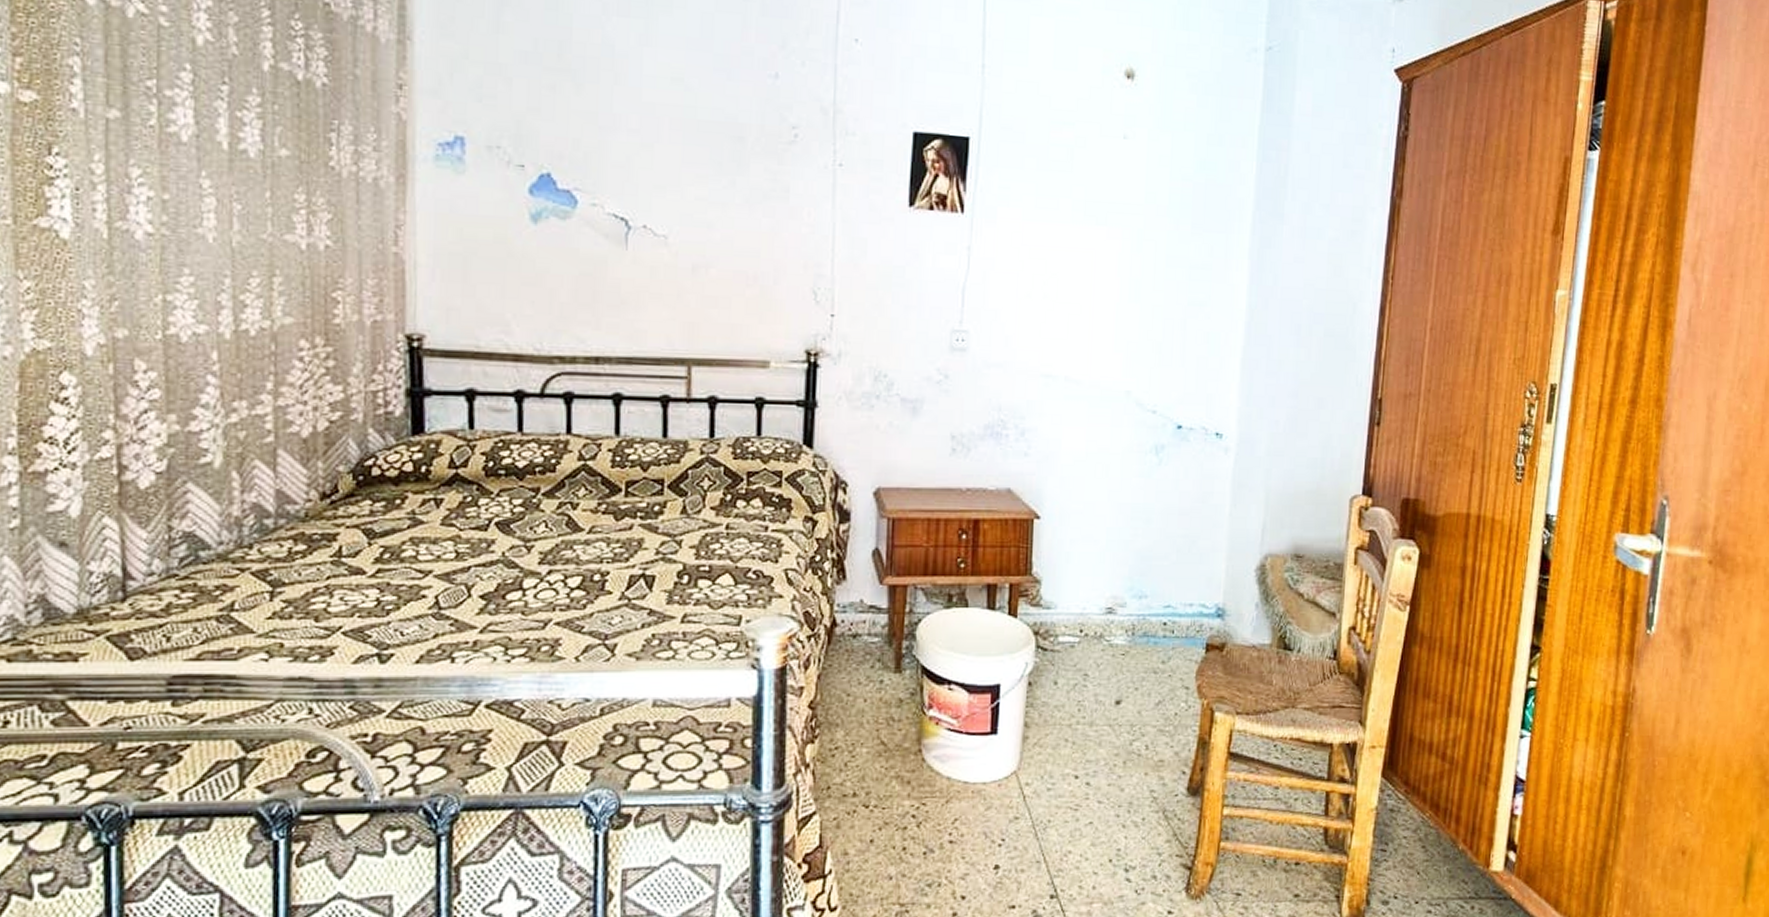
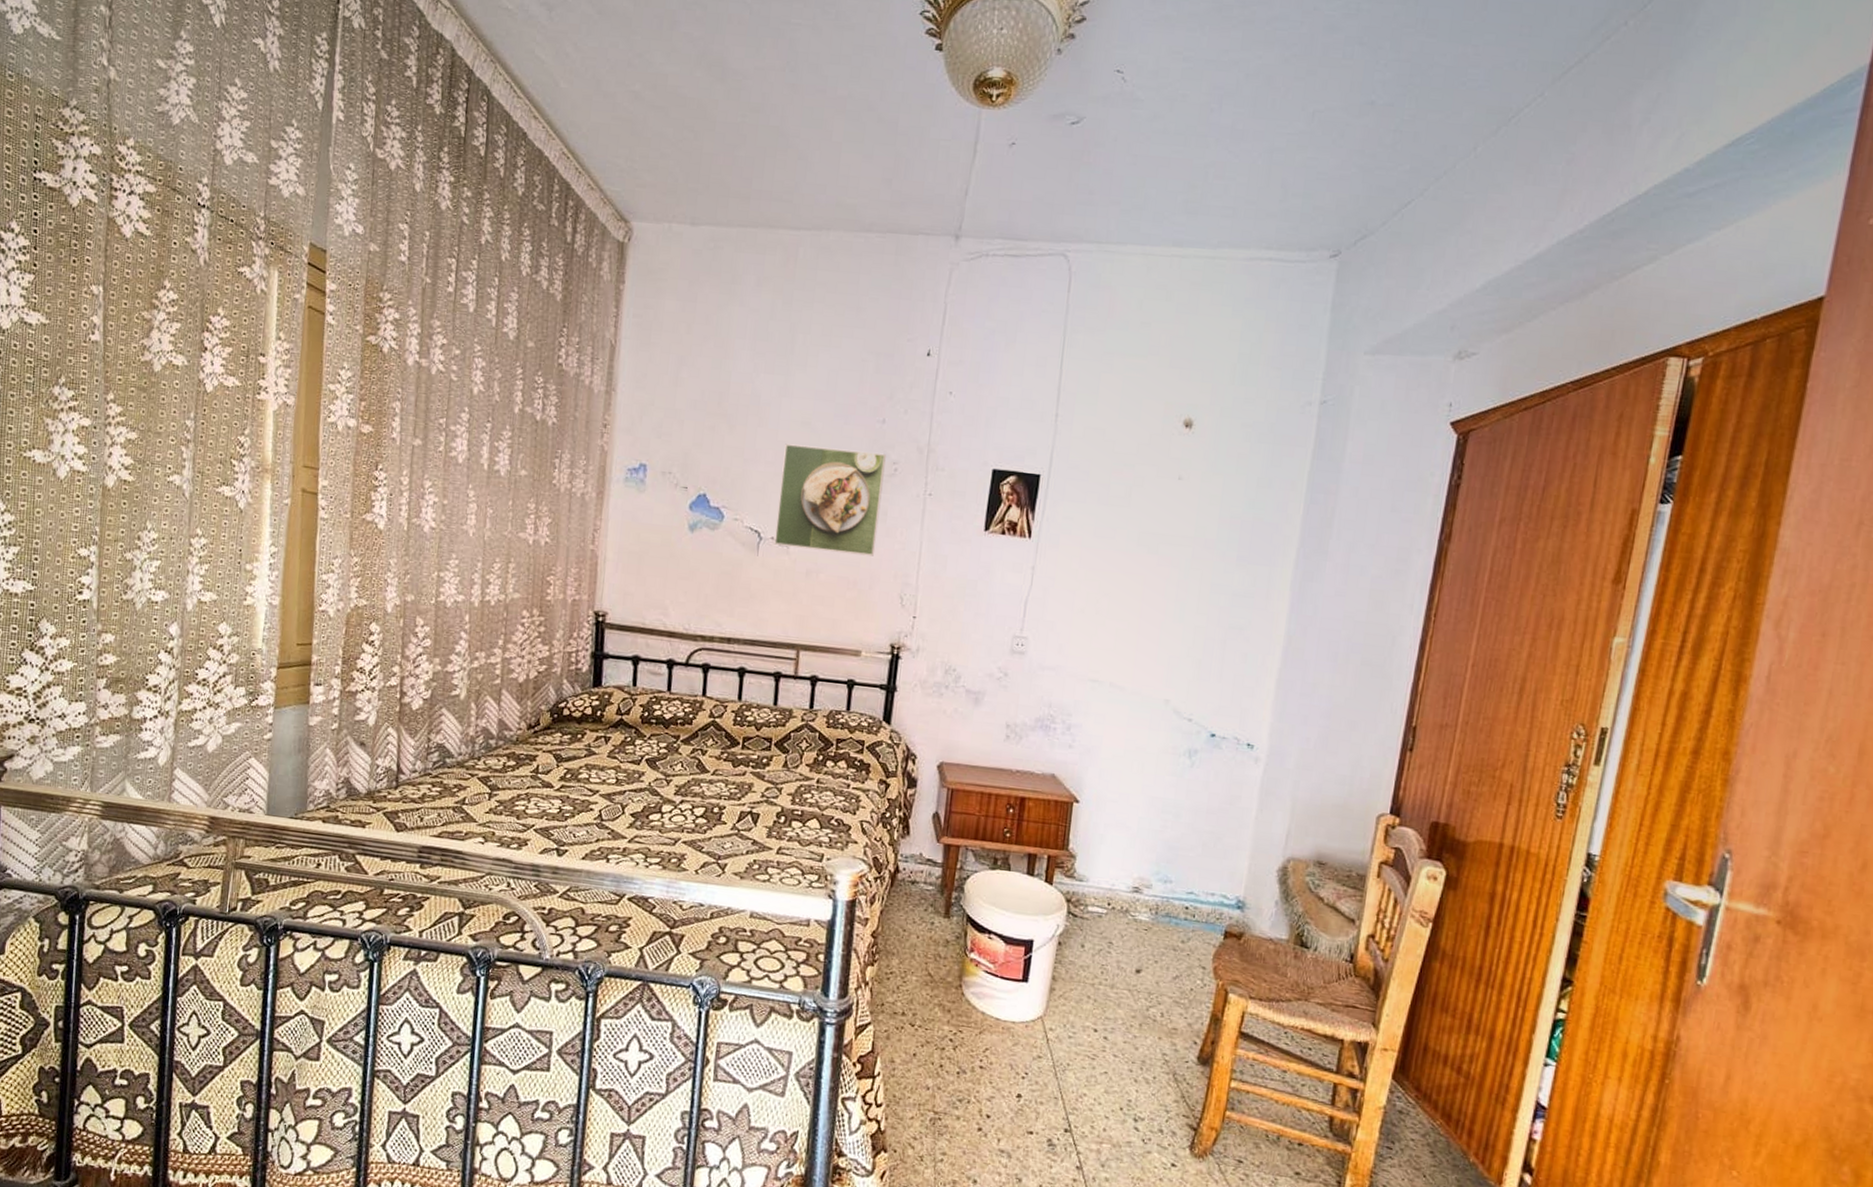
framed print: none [647,106,783,244] -> present [774,443,886,557]

